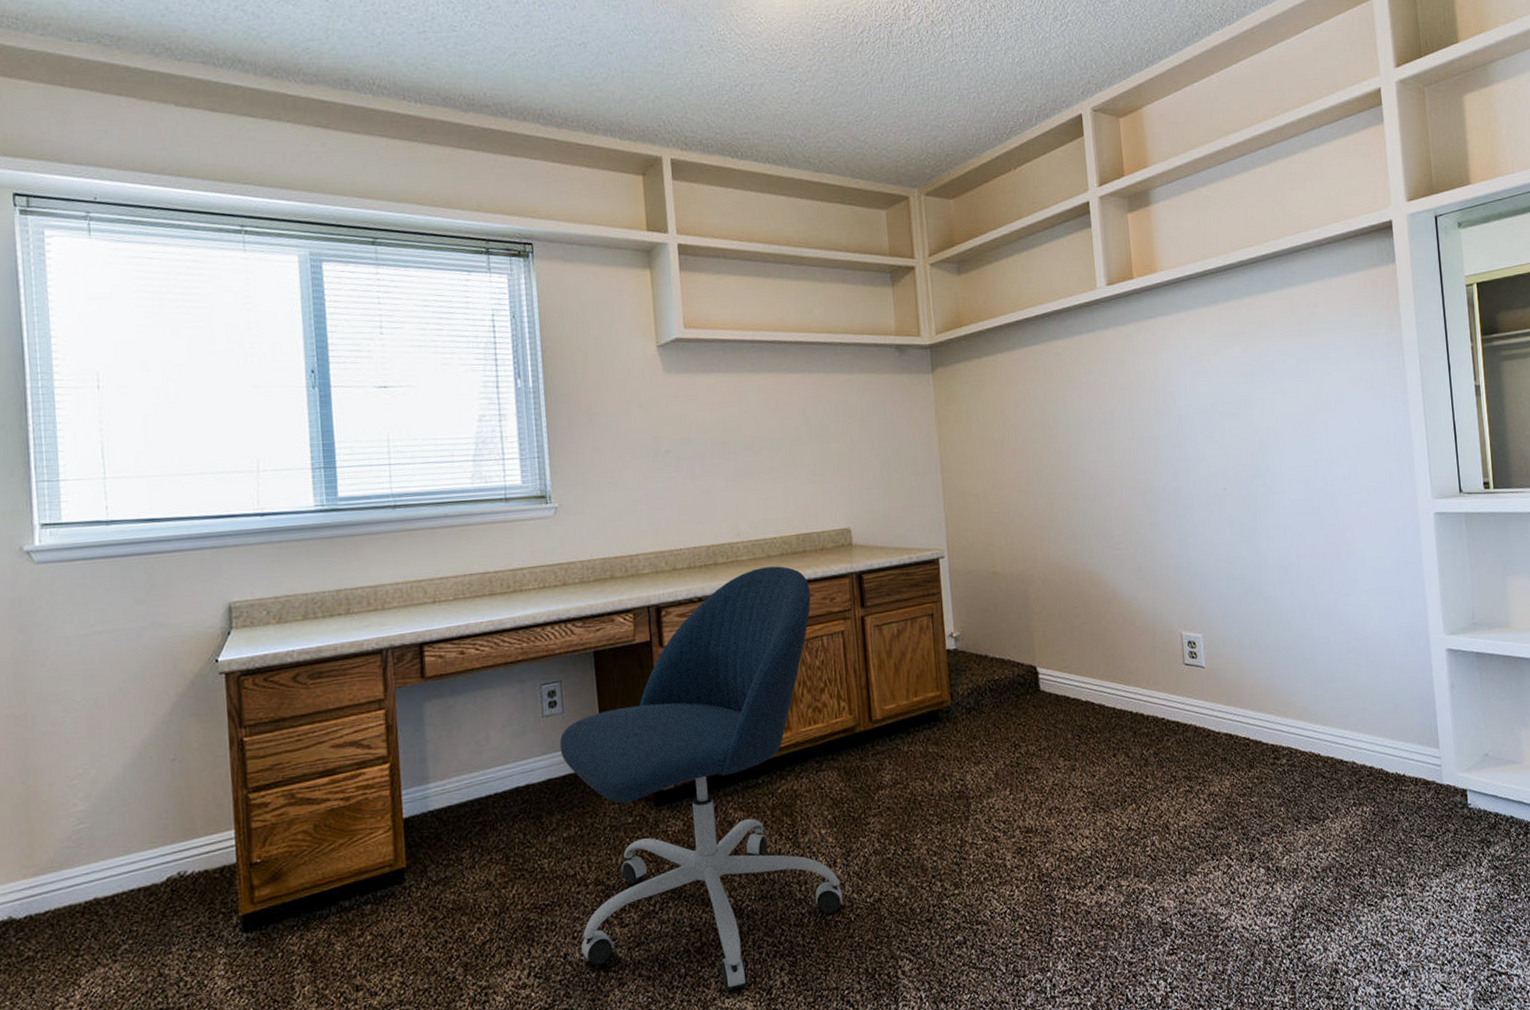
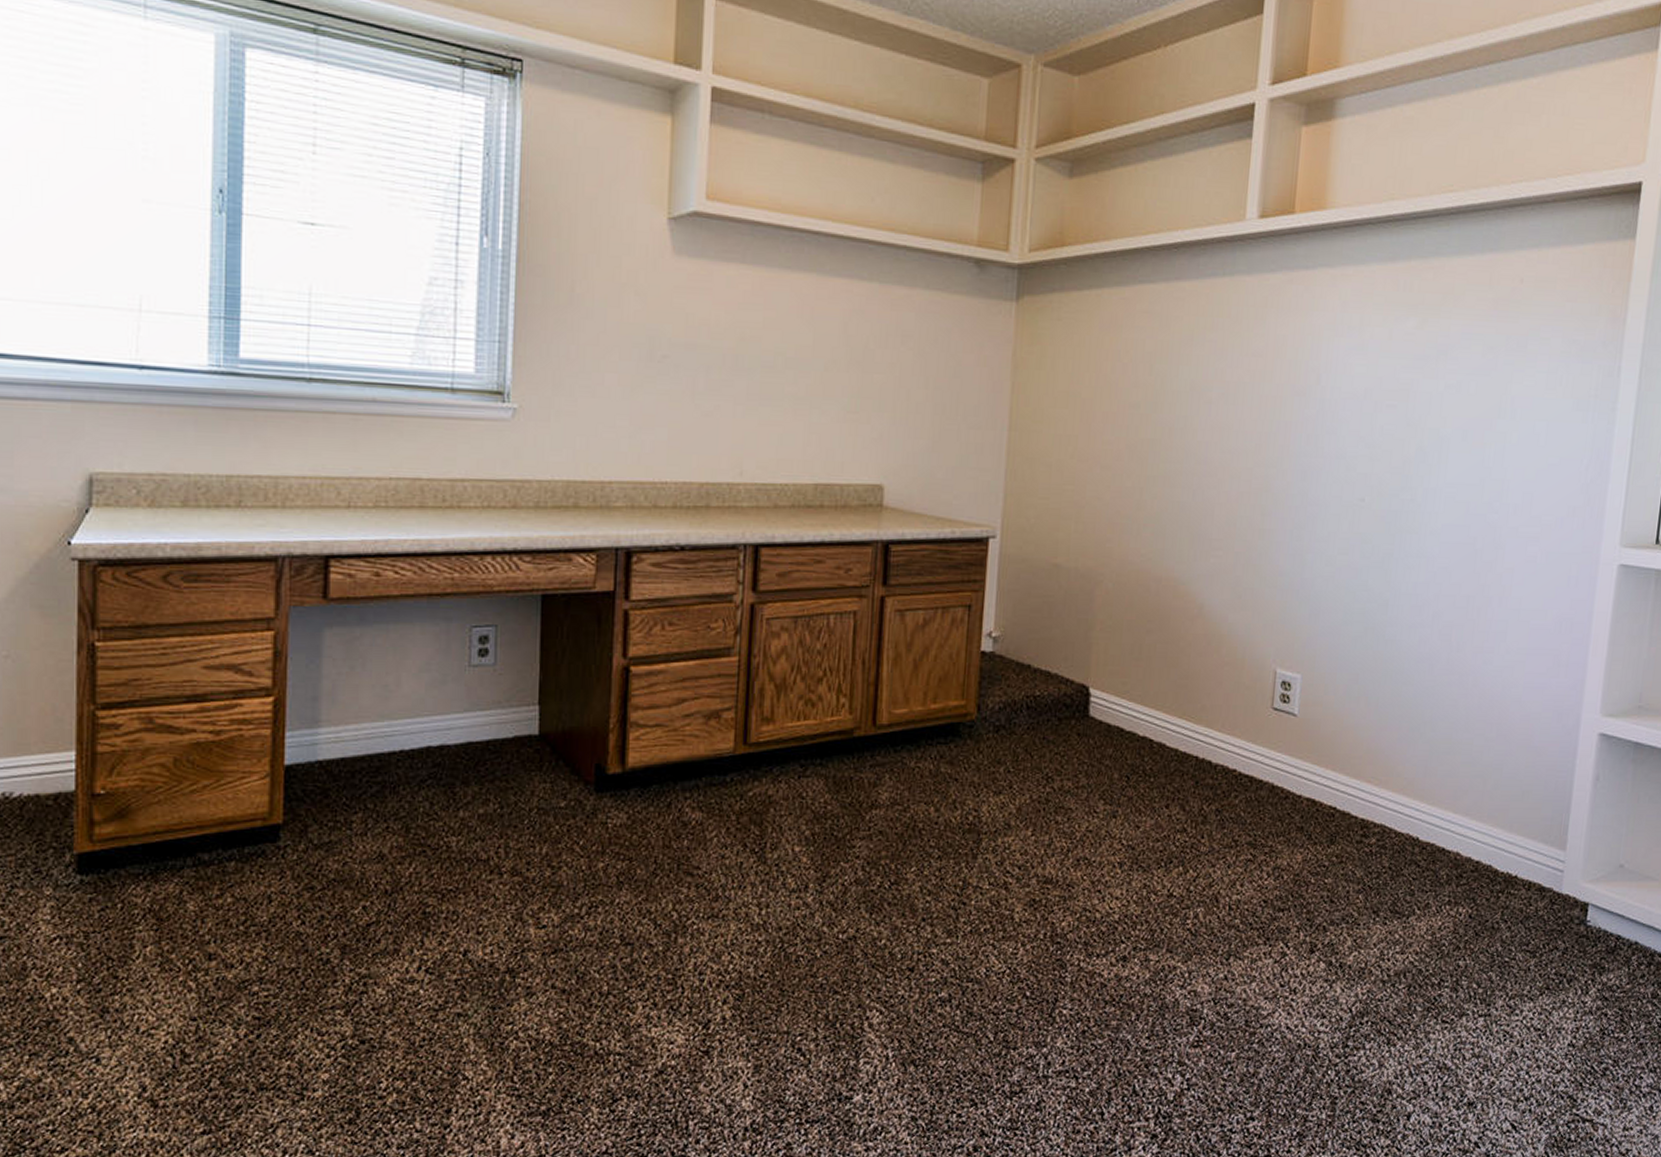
office chair: present [559,566,843,992] -> none [485,519,822,1020]

